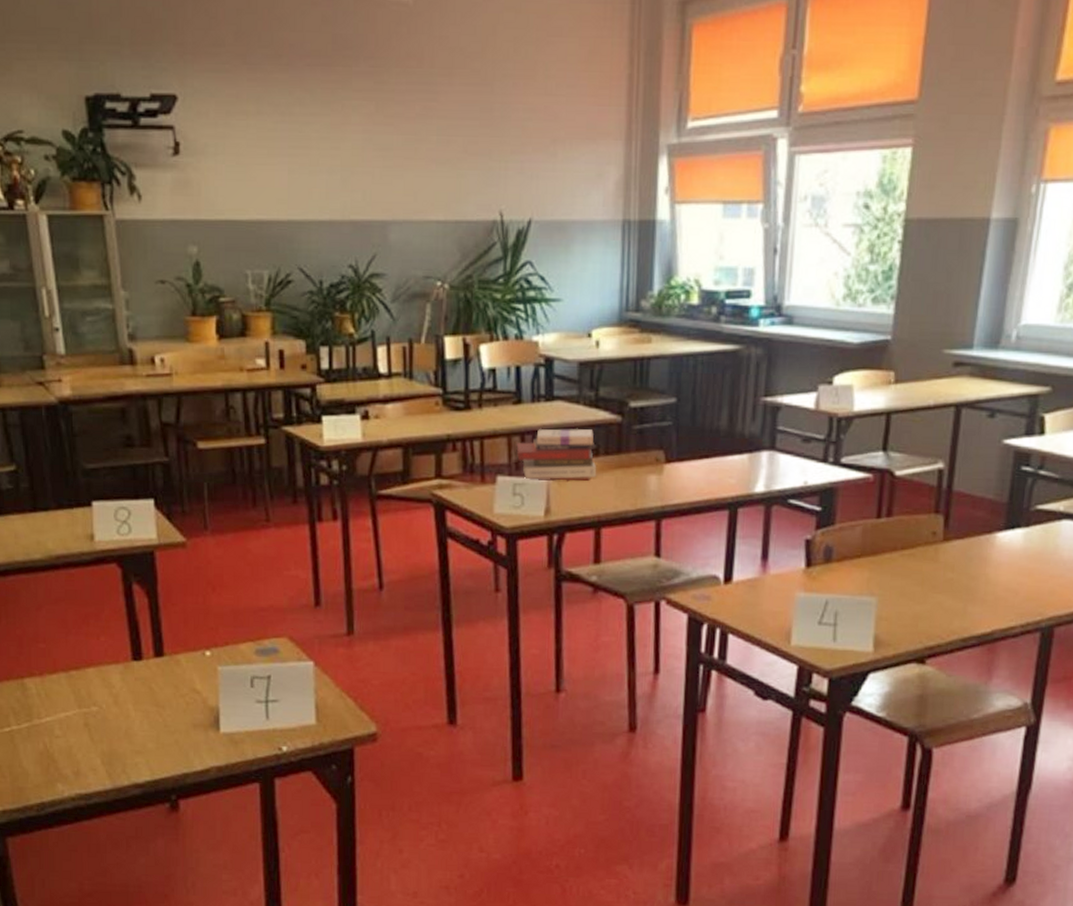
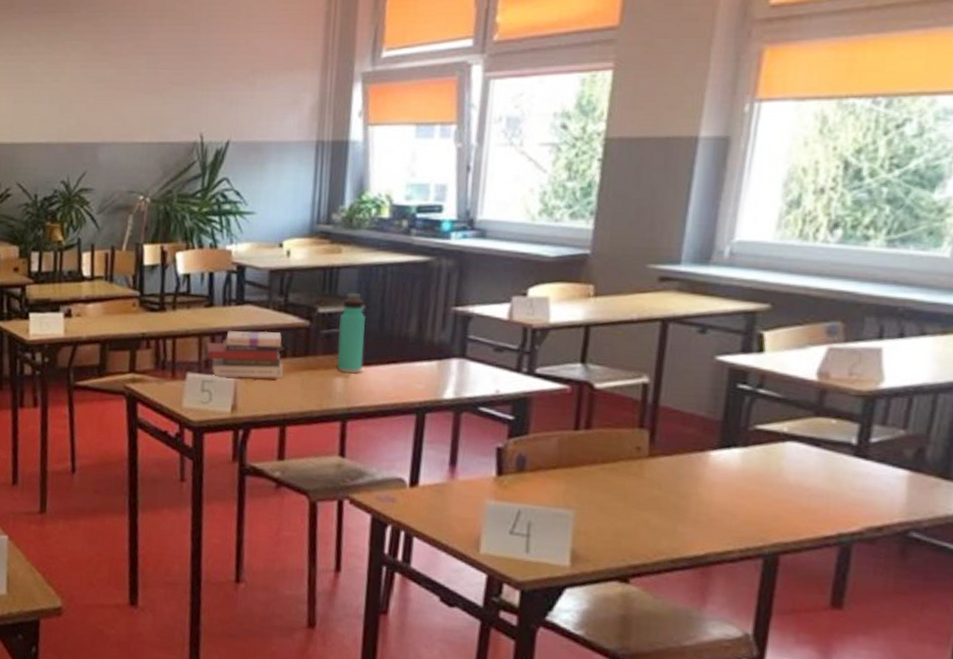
thermos bottle: none [650,384,678,471] -> present [337,292,367,374]

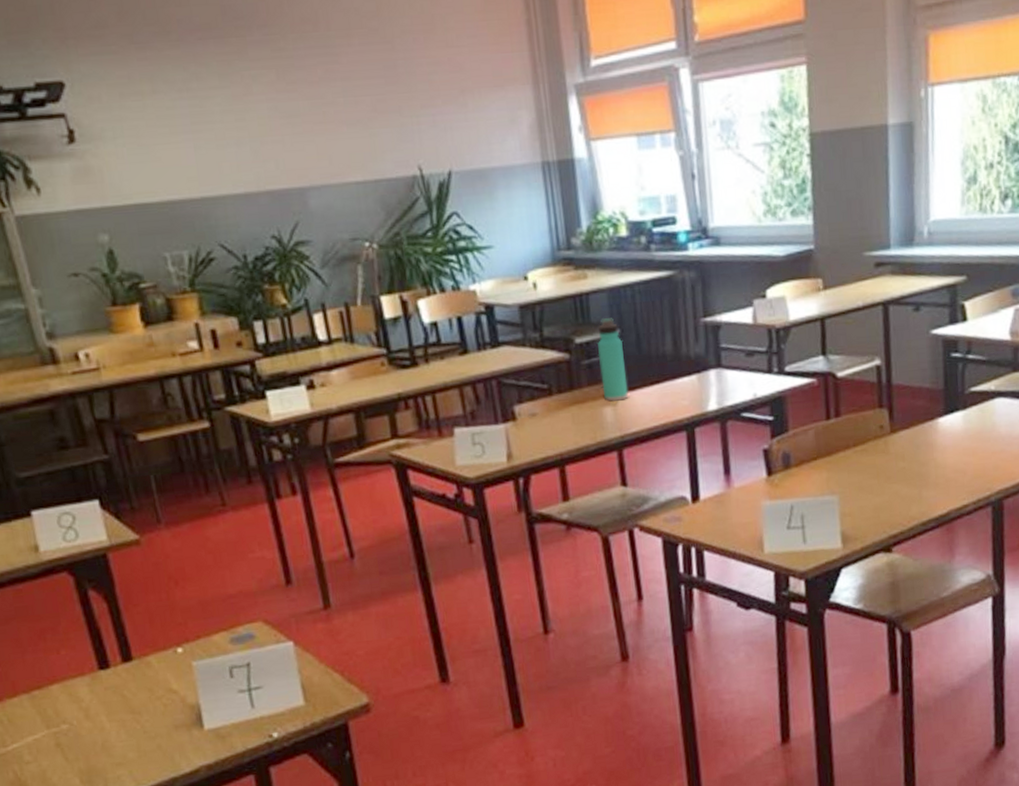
books: present [206,331,284,381] -> none [469,370,553,428]

